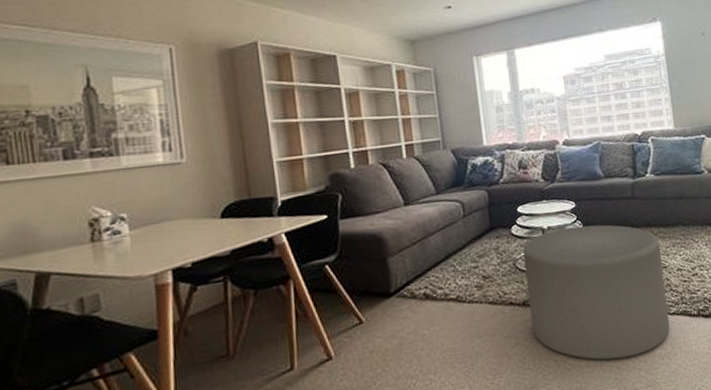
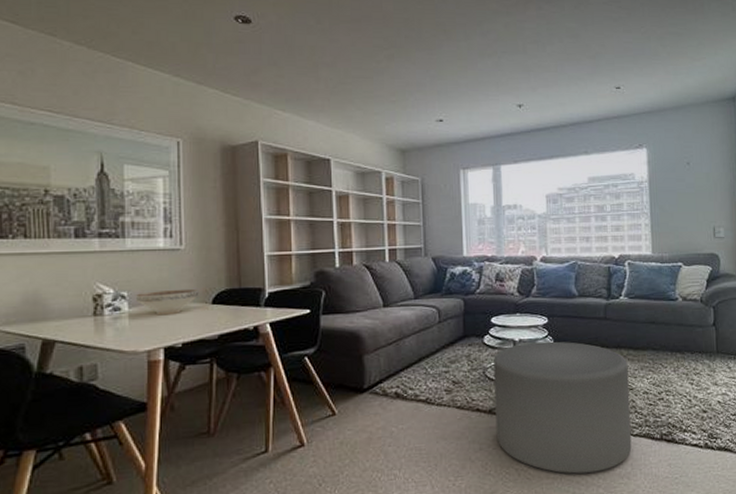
decorative bowl: none [135,203,206,236] -> present [135,288,199,316]

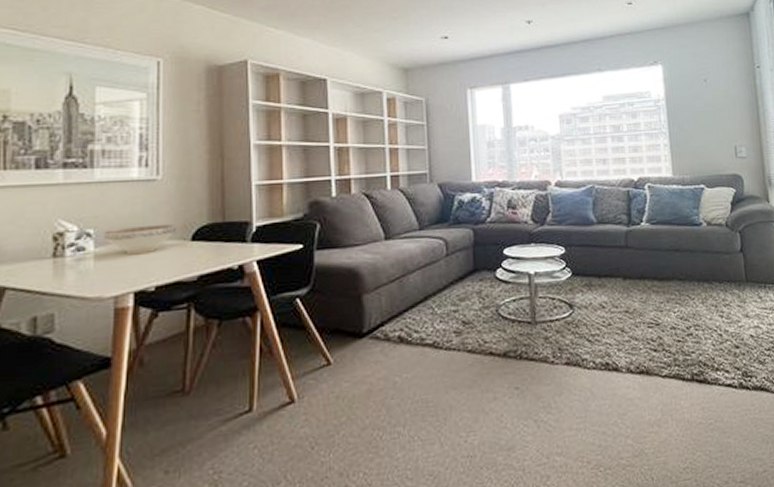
pouf: present [494,341,632,474] -> none [507,273,661,424]

